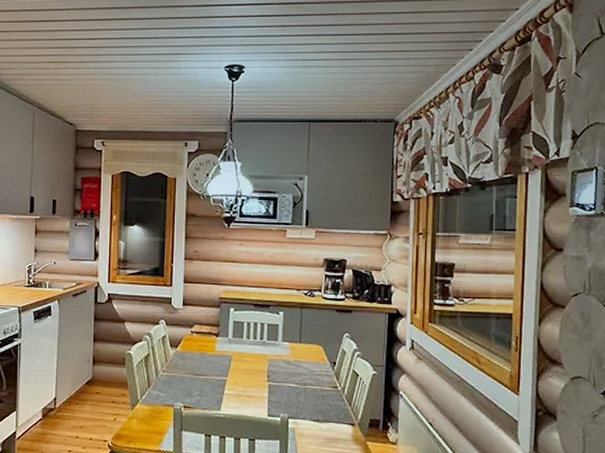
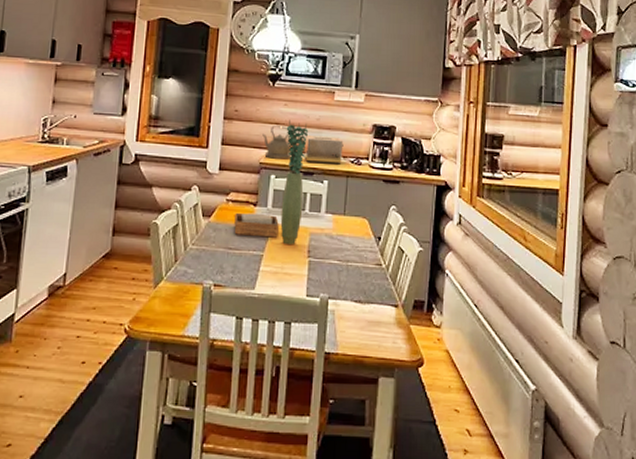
napkin holder: none [199,342,240,365] -> present [234,212,279,238]
kettle: none [221,264,248,294] -> present [262,126,292,160]
vase: none [241,257,264,371] -> present [280,120,309,246]
toaster: none [260,271,297,298] -> present [304,135,344,166]

